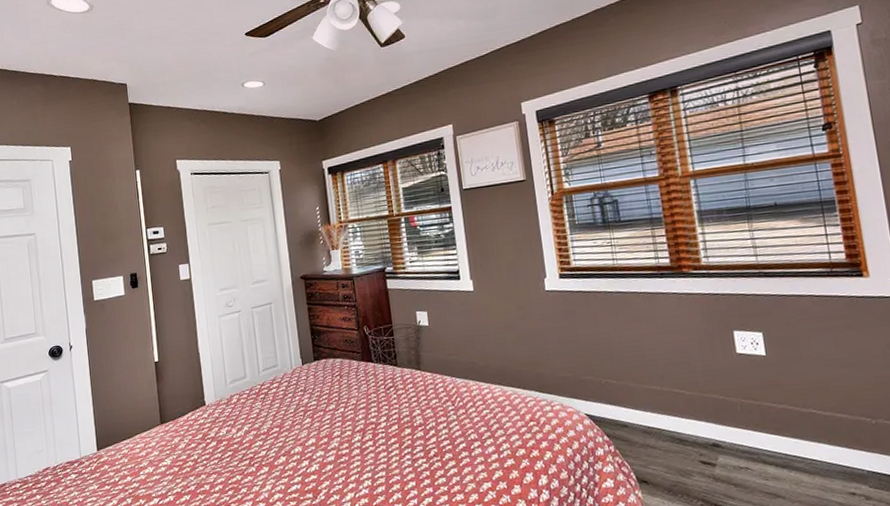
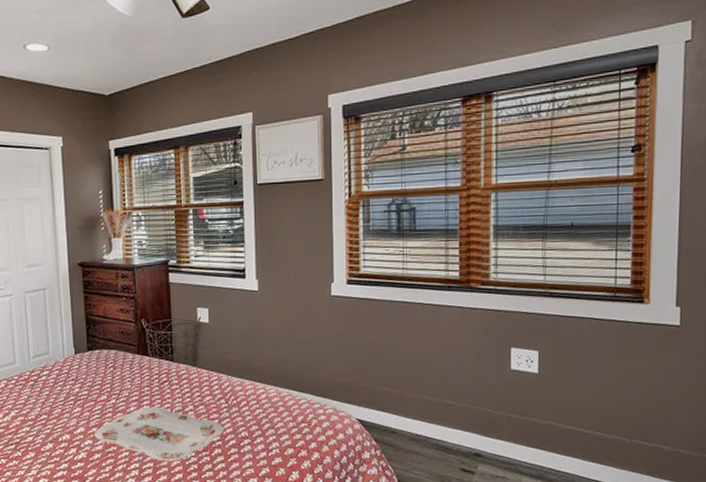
serving tray: none [325,413,453,470] -> present [94,406,224,462]

